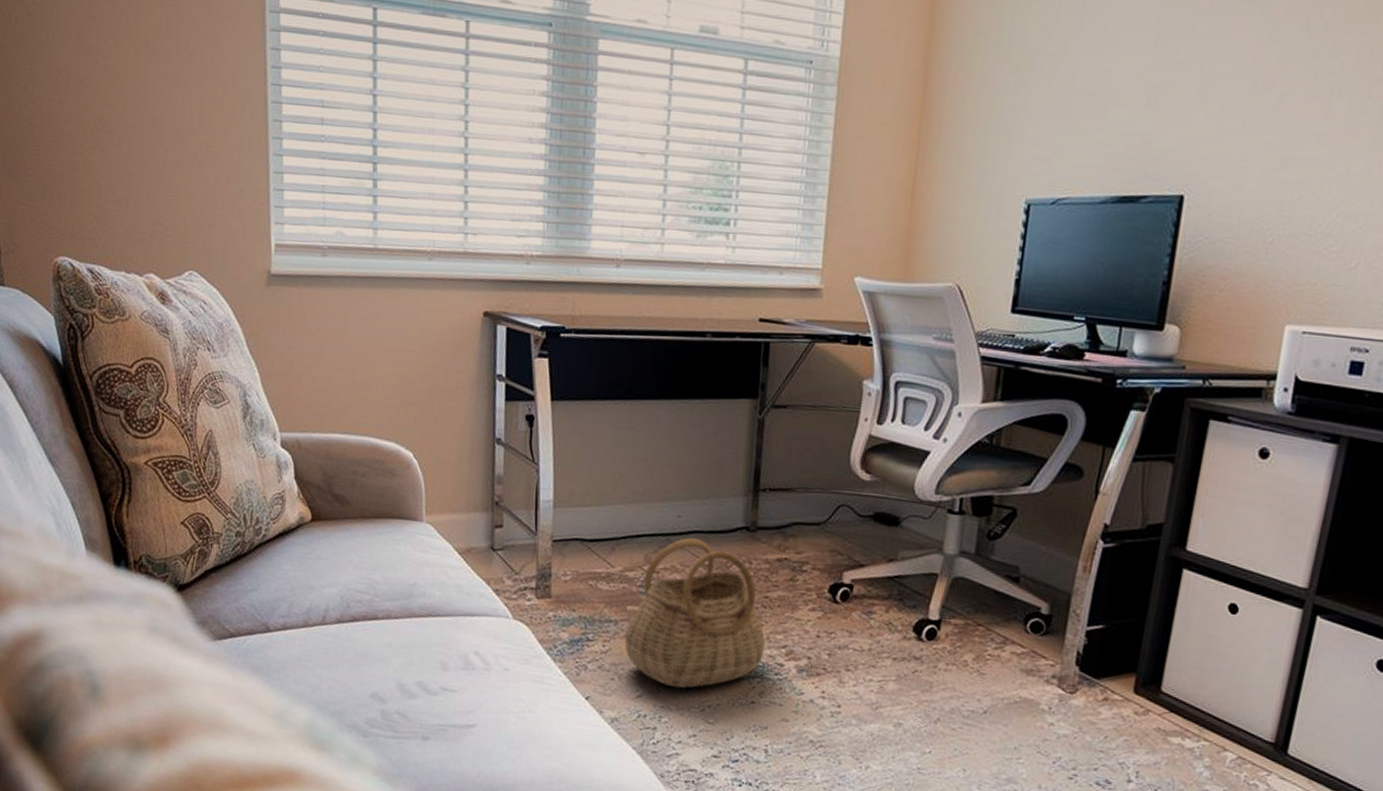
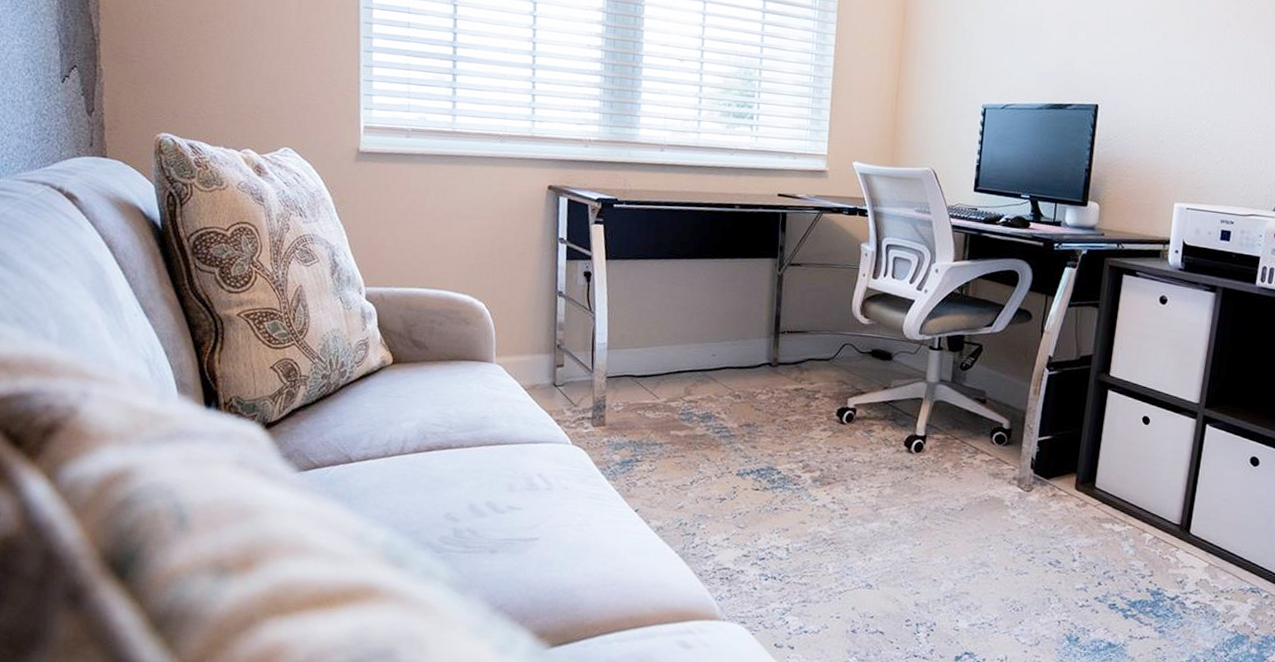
basket: present [624,538,765,688] -> none [668,373,786,499]

